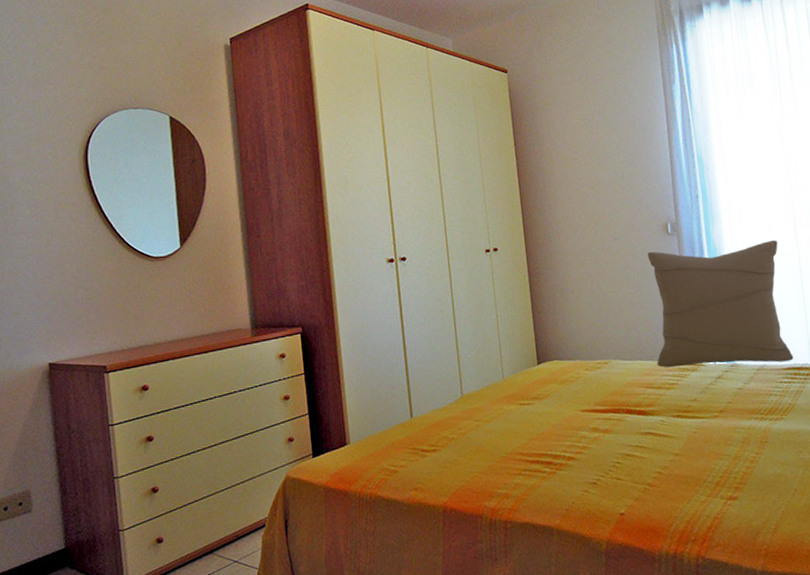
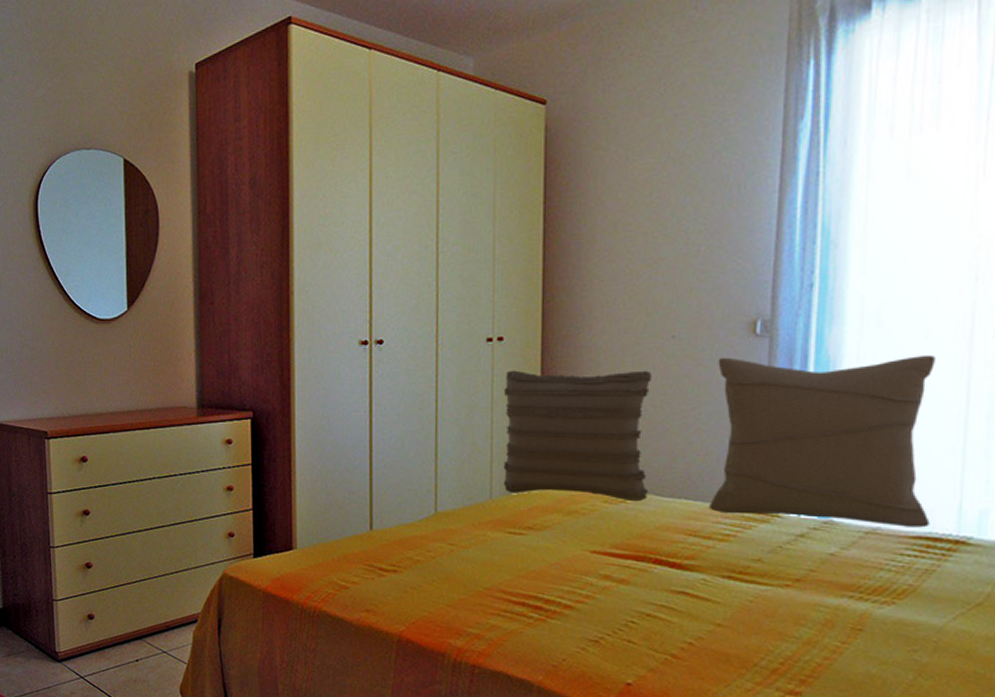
pillow: none [503,265,615,372] -> present [503,370,652,502]

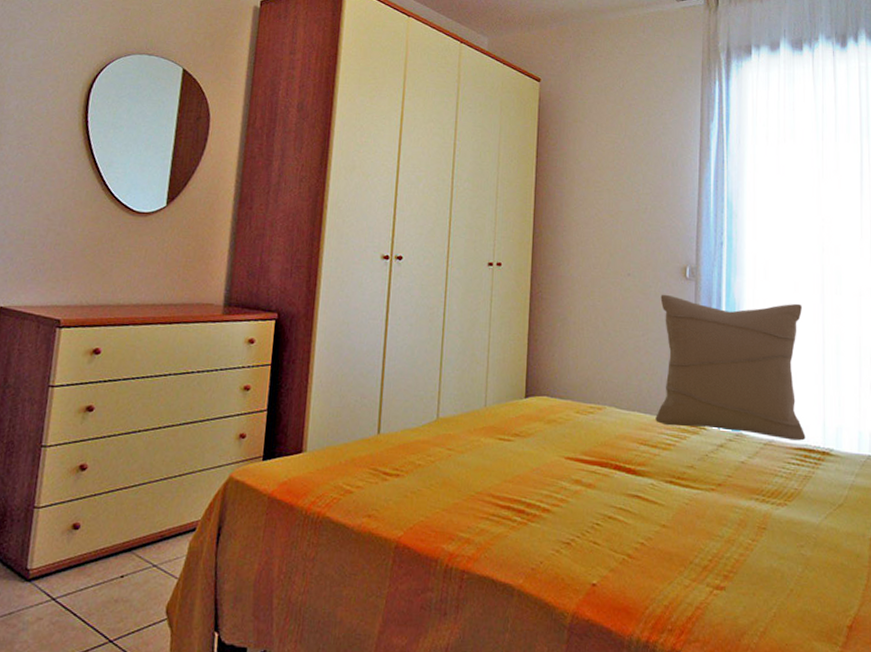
pillow: present [503,370,652,502] -> none [496,292,614,414]

